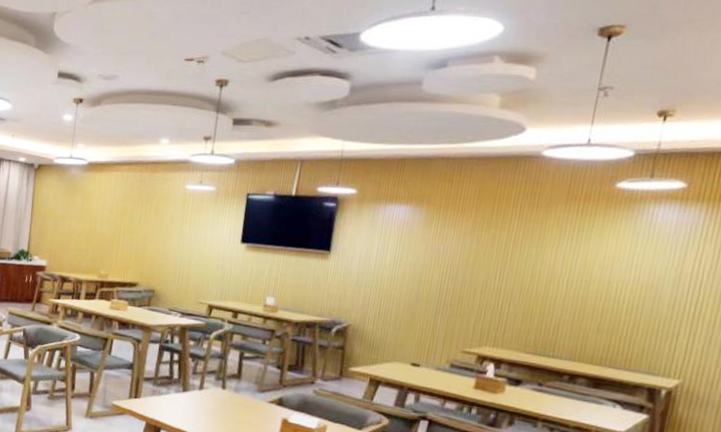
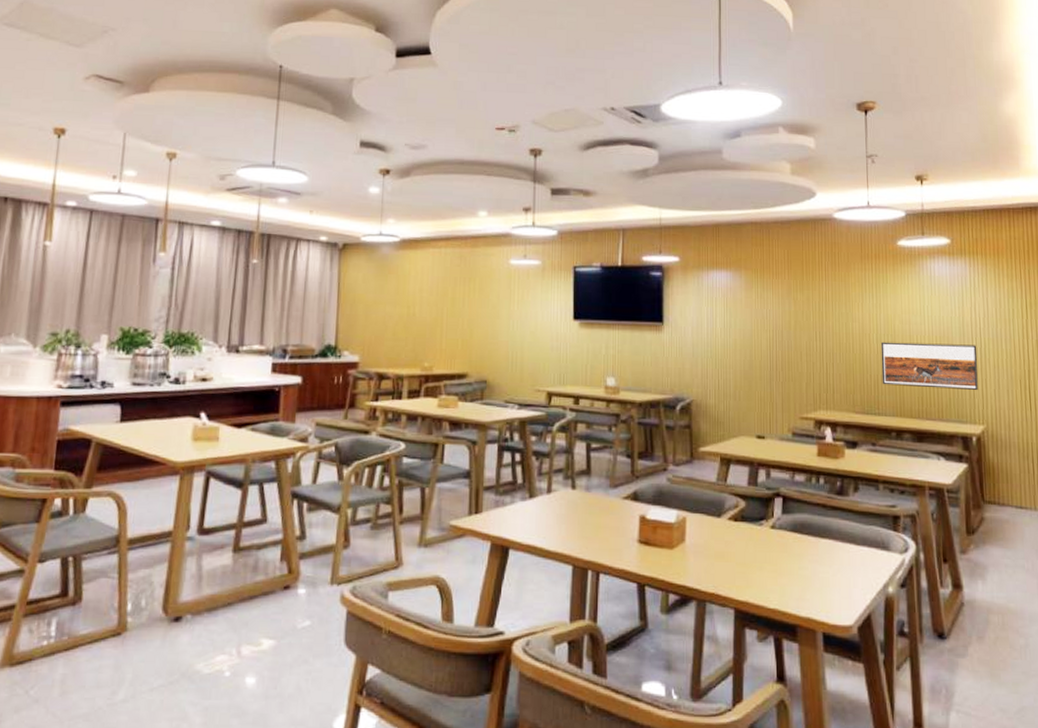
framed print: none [563,286,692,344] -> present [880,341,978,390]

